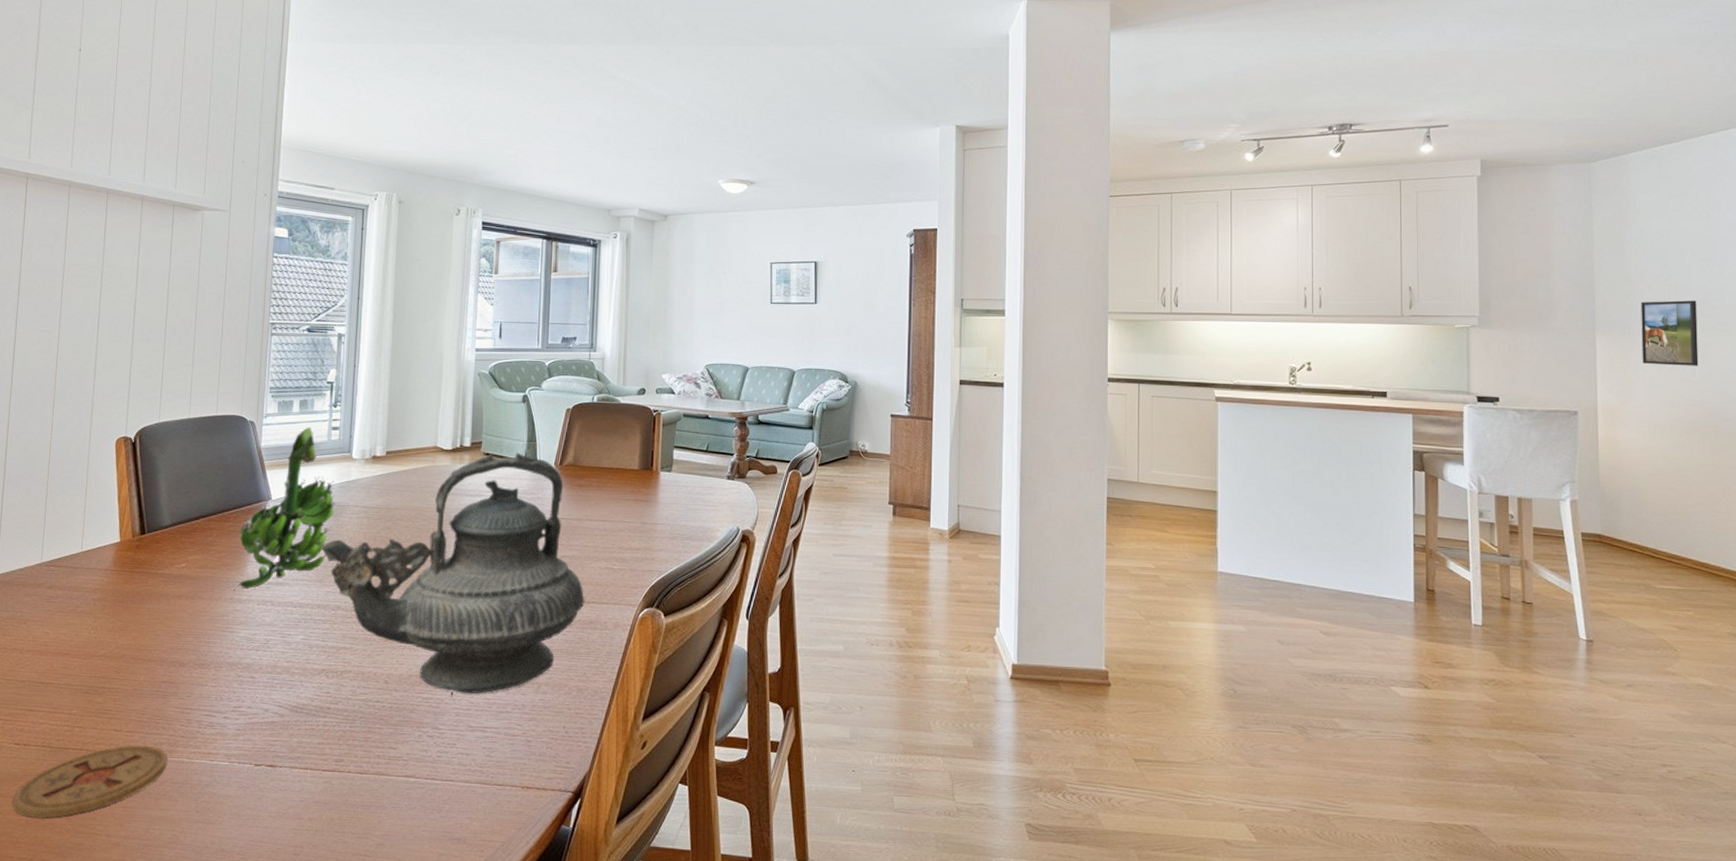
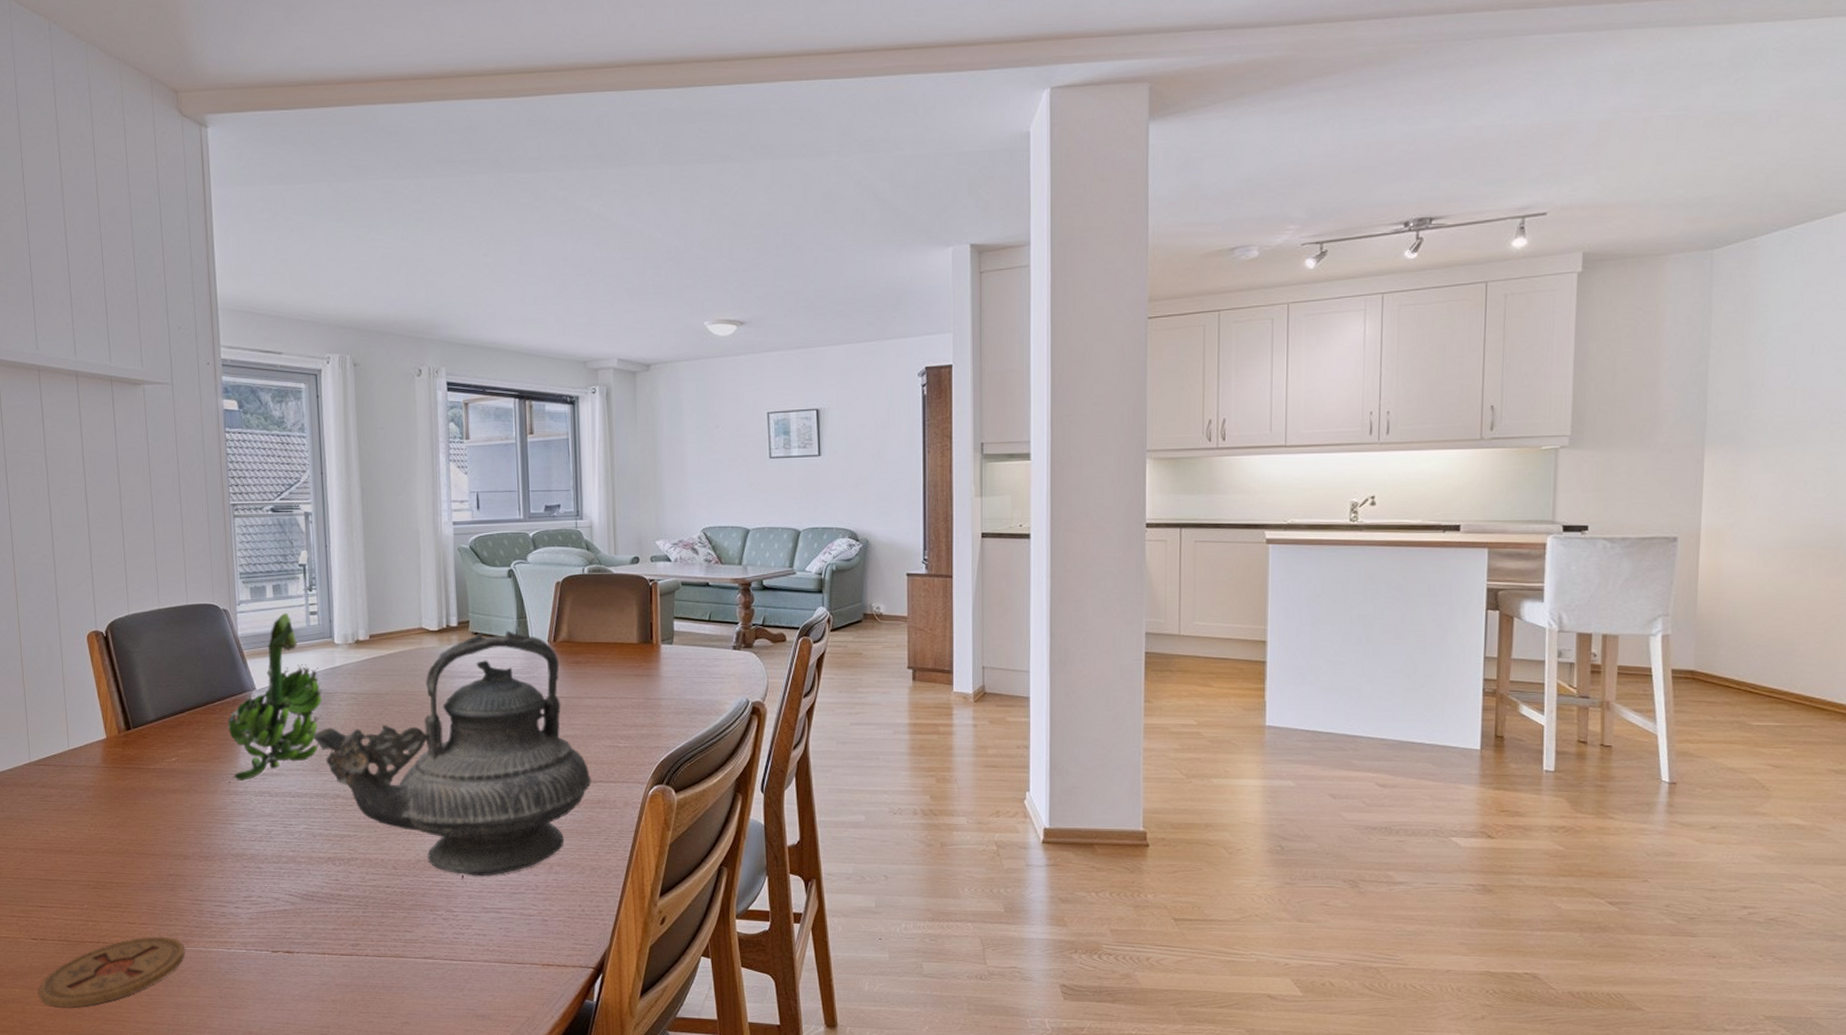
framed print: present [1641,300,1699,366] -> none [1756,406,1827,481]

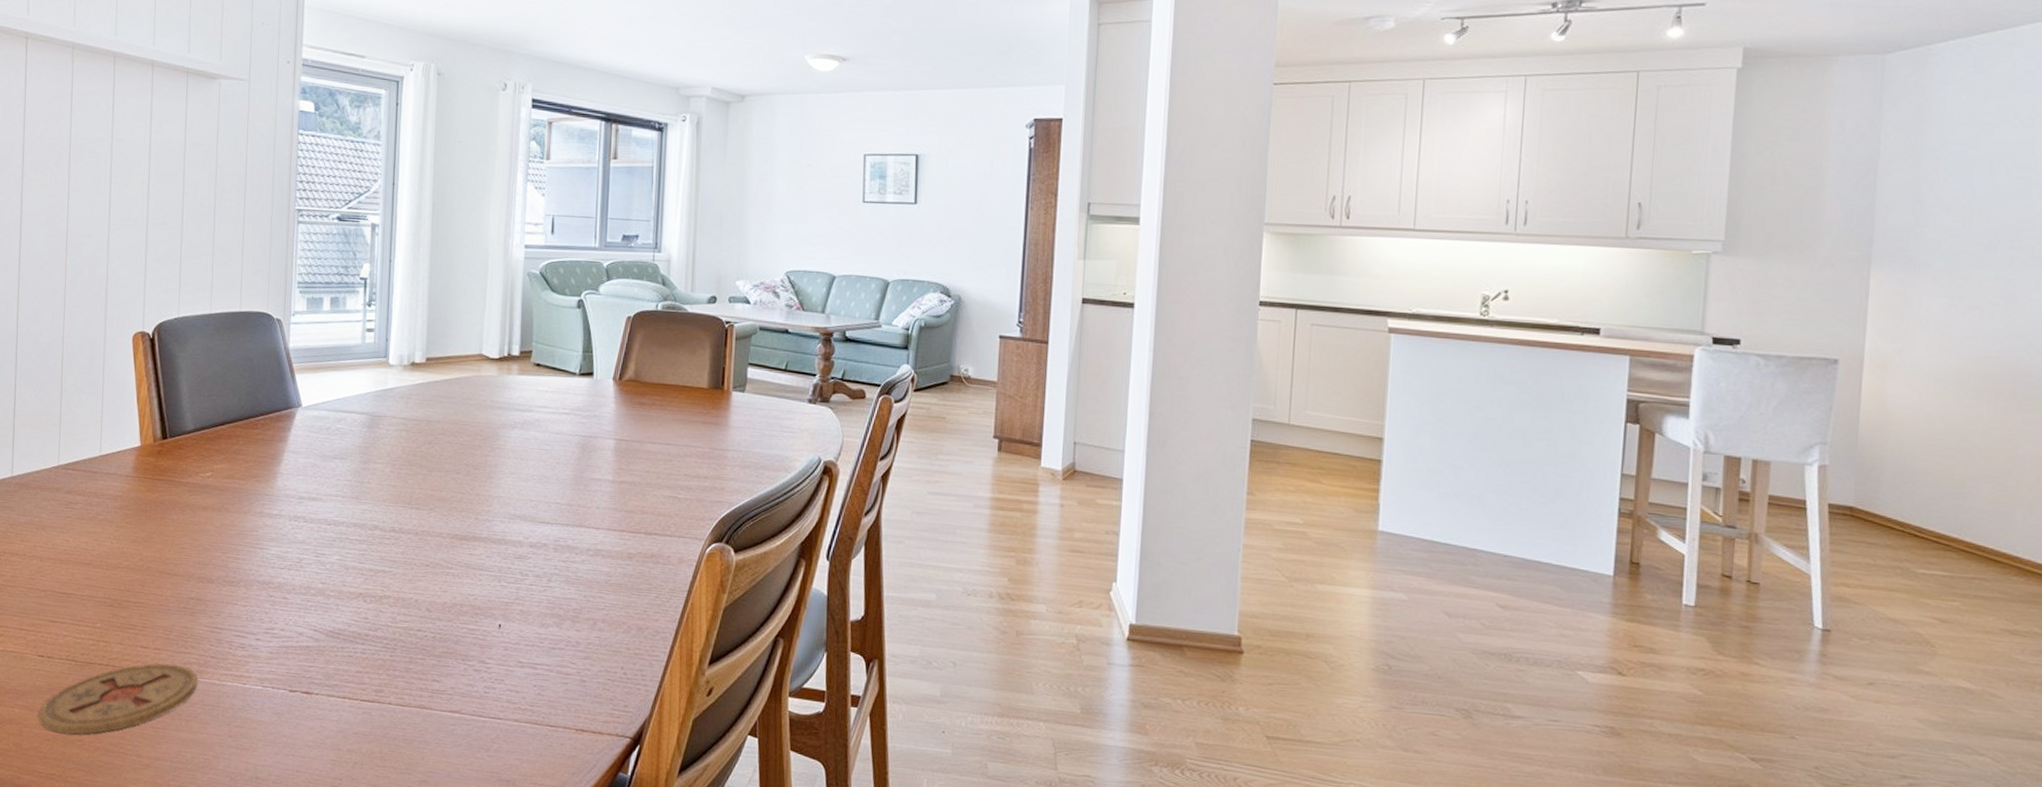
banana bunch: present [227,613,323,783] -> none [263,328,371,504]
teapot: present [313,630,592,877] -> none [357,364,646,628]

